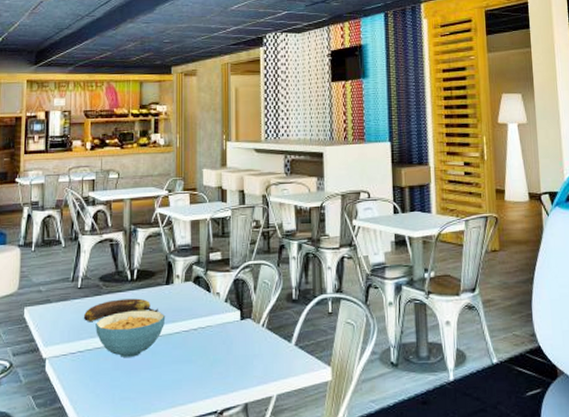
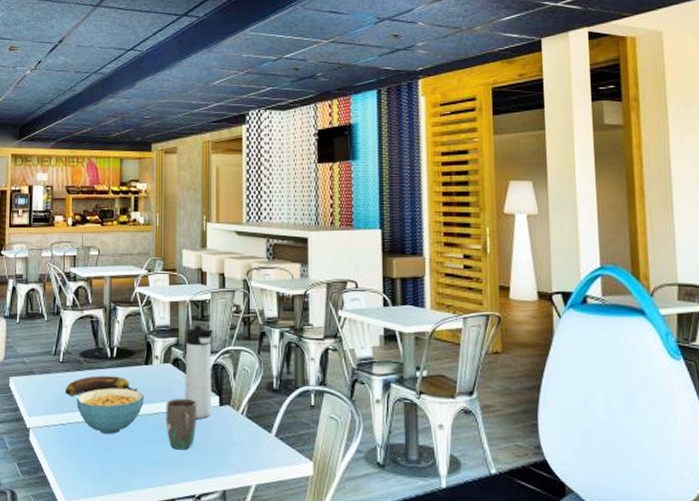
mug: none [187,315,219,367] -> present [166,398,197,450]
thermos bottle: none [206,242,233,334] -> present [185,325,213,419]

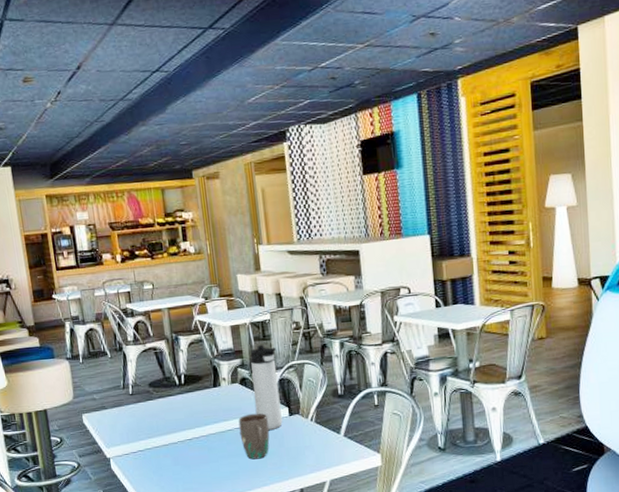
banana: present [65,376,137,396] -> none [138,401,209,424]
cereal bowl: present [76,388,145,435] -> none [151,411,217,455]

